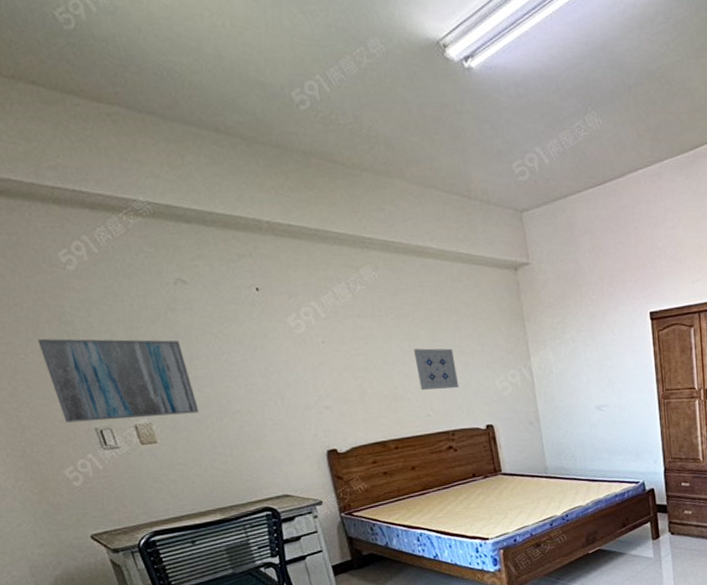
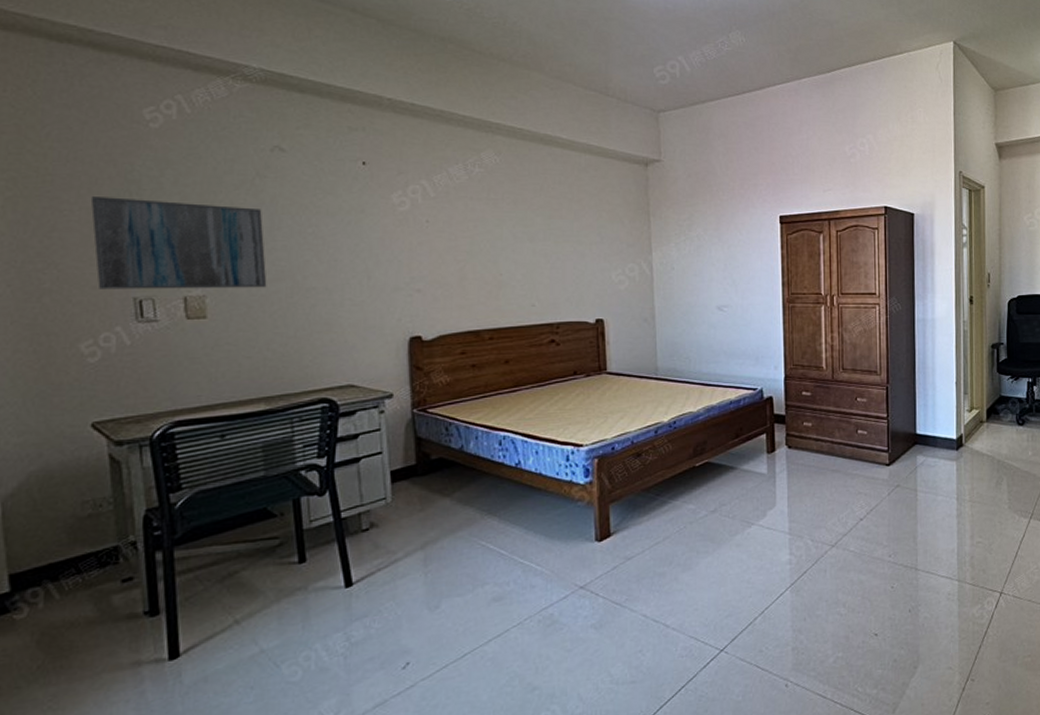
wall art: present [414,348,460,390] -> none [527,235,572,278]

